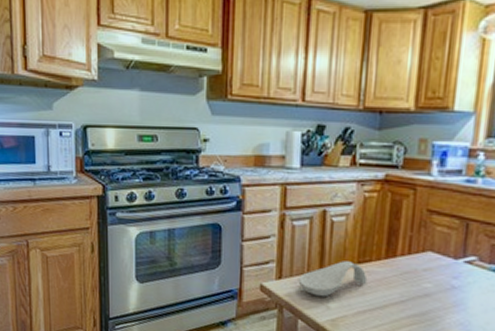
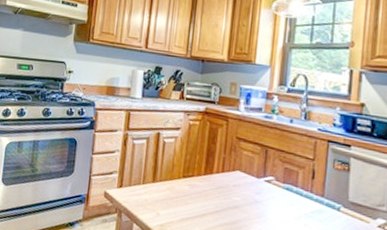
spoon rest: present [298,261,368,297] -> none [135,175,190,205]

